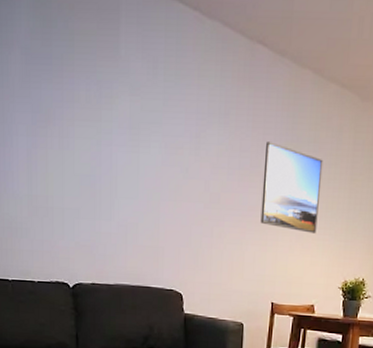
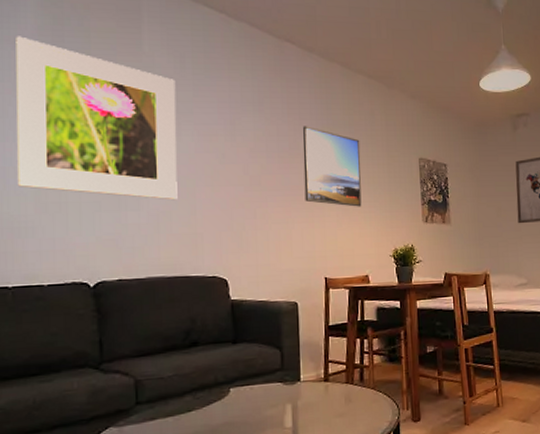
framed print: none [12,40,148,213] -> present [16,36,178,200]

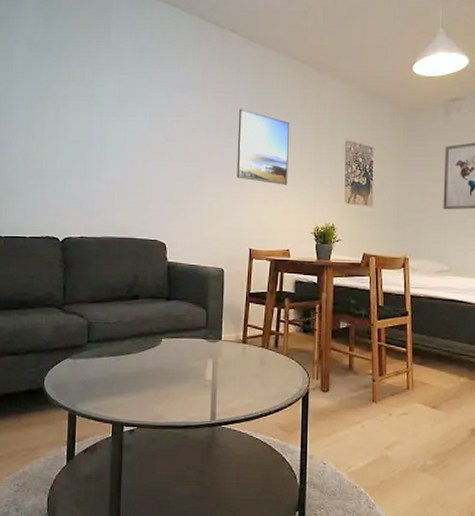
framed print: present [16,36,178,200] -> none [12,33,135,172]

